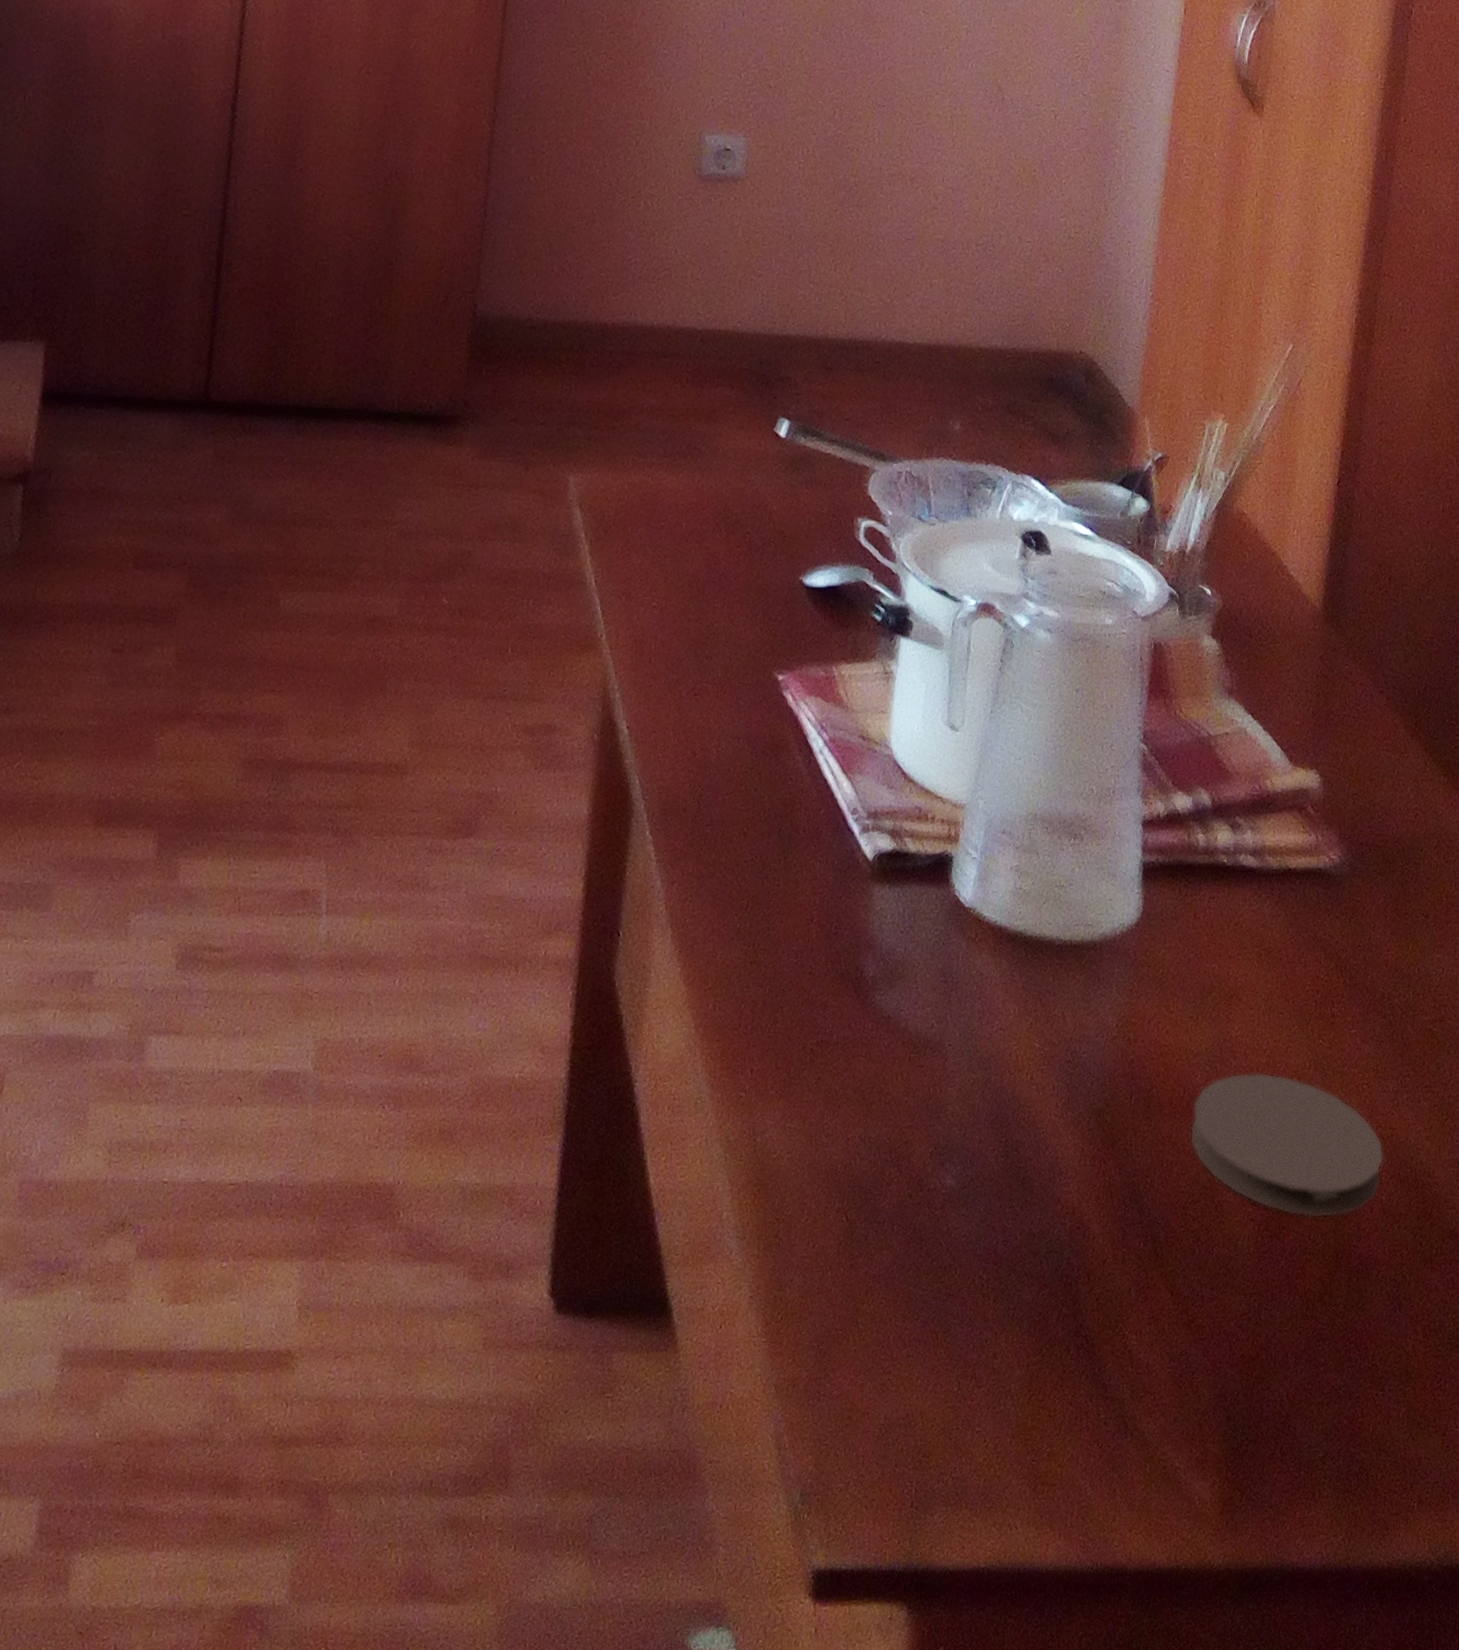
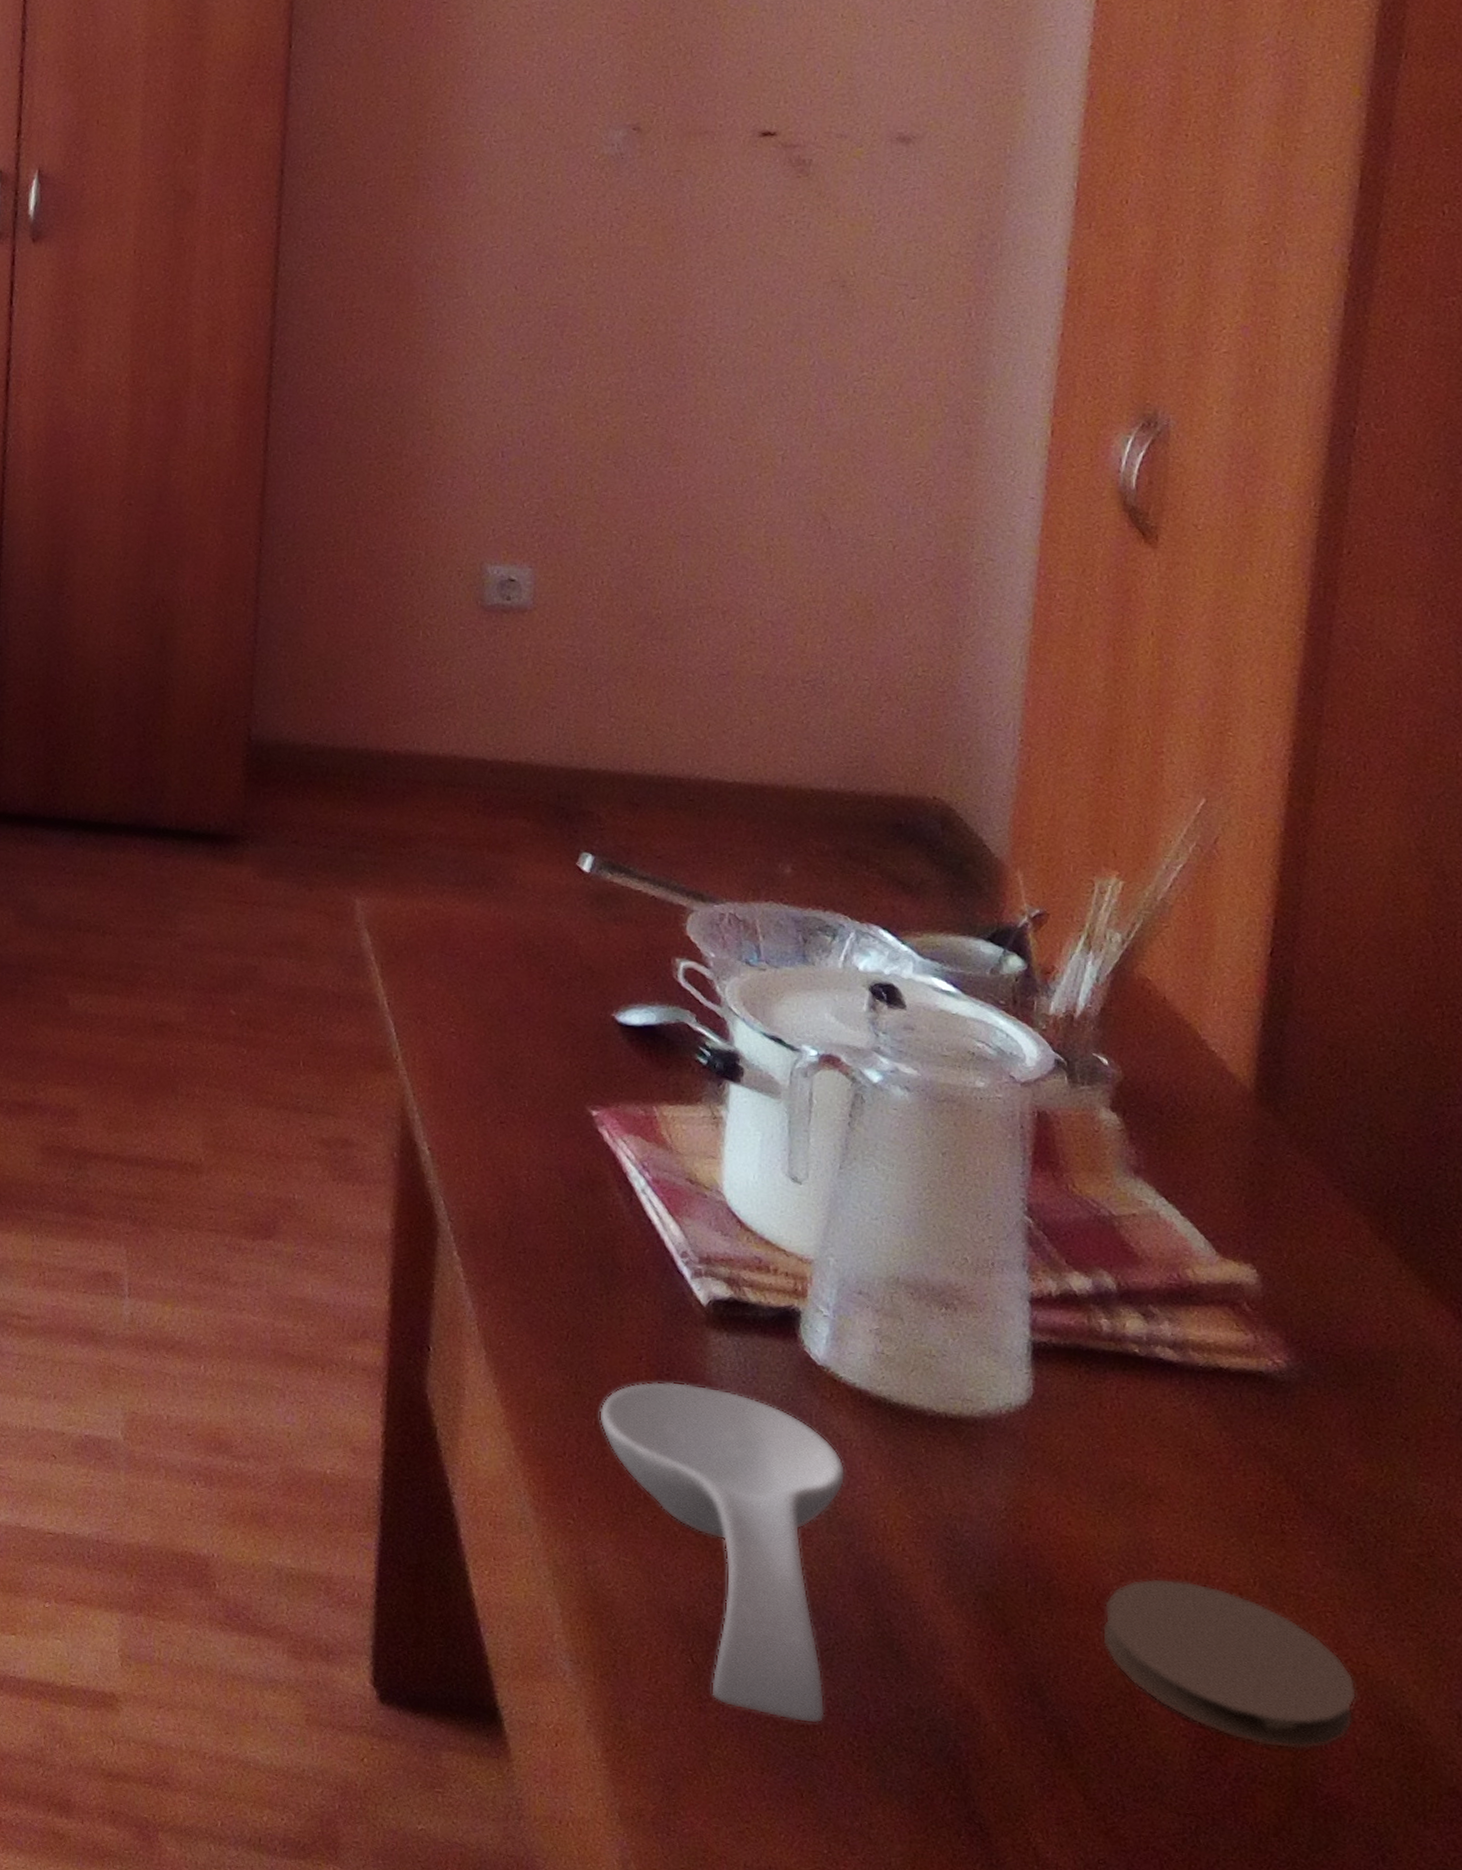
spoon rest: none [772,940,986,1264] -> present [598,1381,846,1724]

